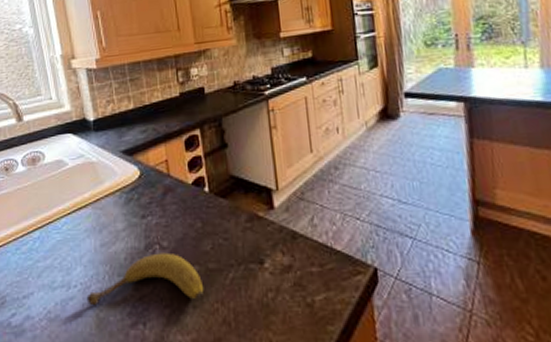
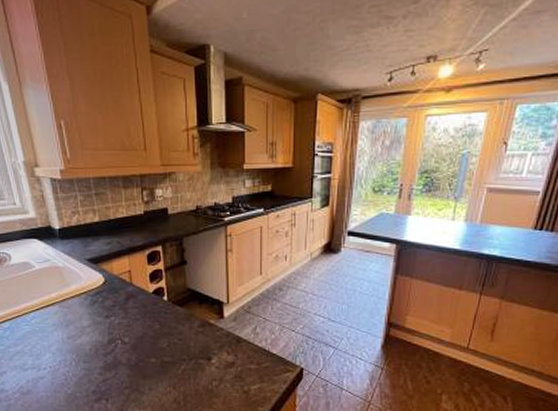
fruit: present [86,252,204,306] -> none [55,346,159,385]

